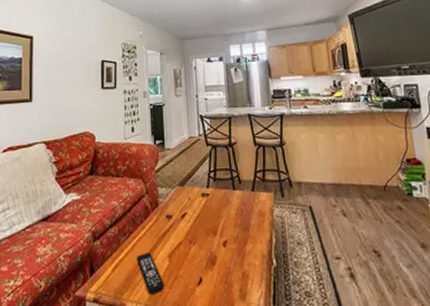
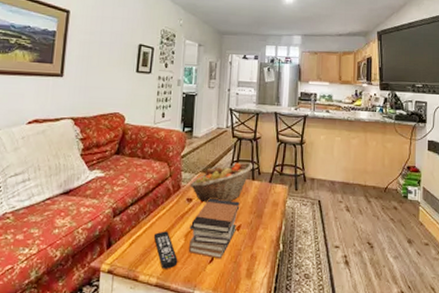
fruit basket: none [167,171,233,219] -> present [190,162,254,203]
book stack: none [172,213,224,280] -> present [188,198,240,259]

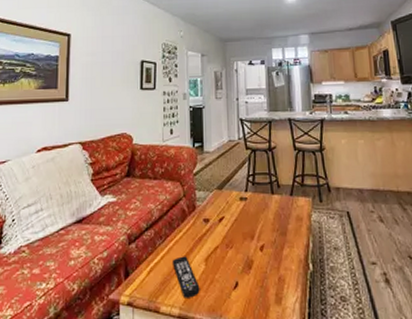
book stack: present [188,198,240,259] -> none [209,216,261,285]
fruit basket: present [190,162,254,203] -> none [205,175,272,223]

